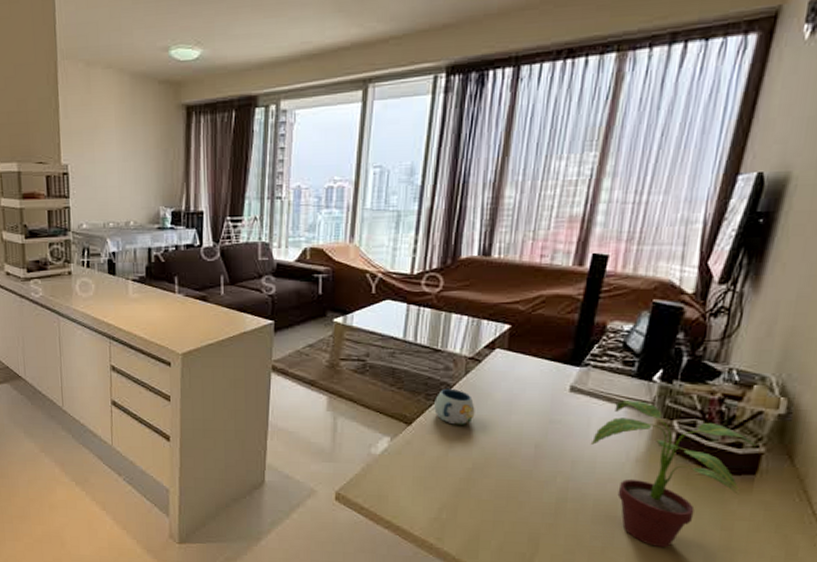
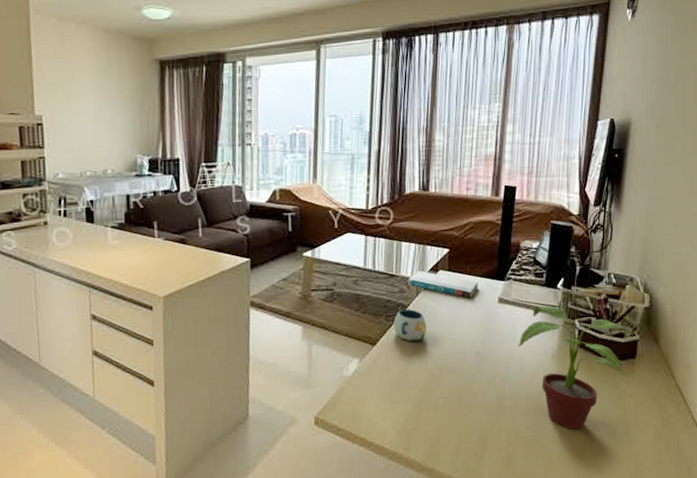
book: none [455,347,545,384] -> present [407,270,478,299]

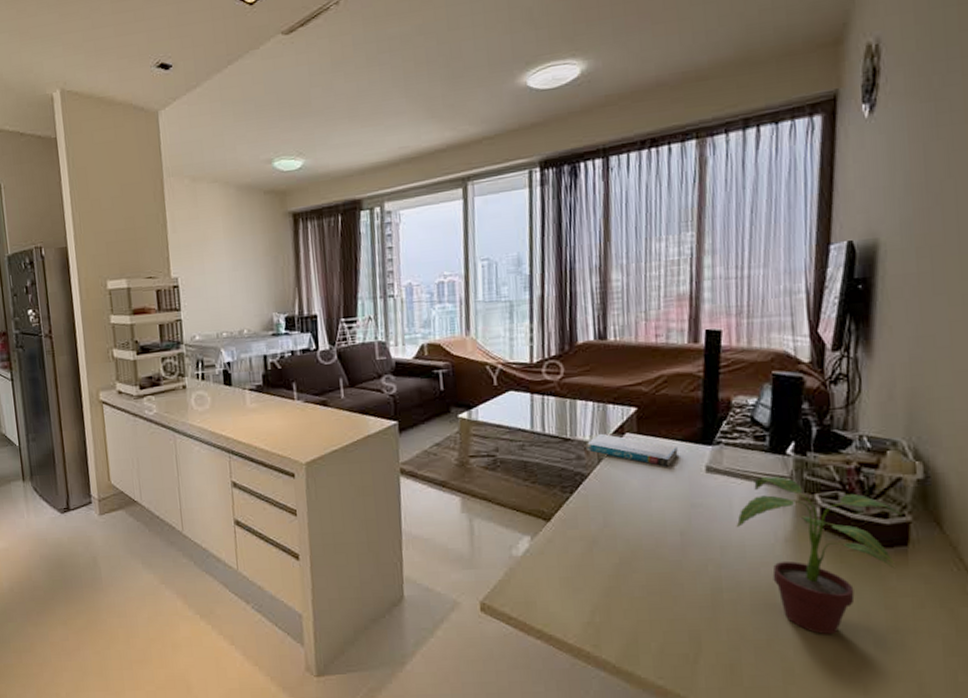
mug: present [394,308,427,341] -> none [571,478,614,517]

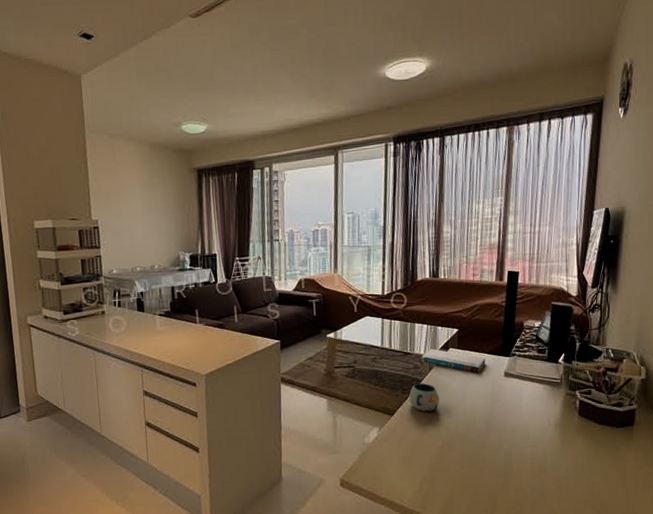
mug: none [571,478,614,517] -> present [409,382,440,412]
potted plant: present [736,476,902,635] -> none [523,379,631,491]

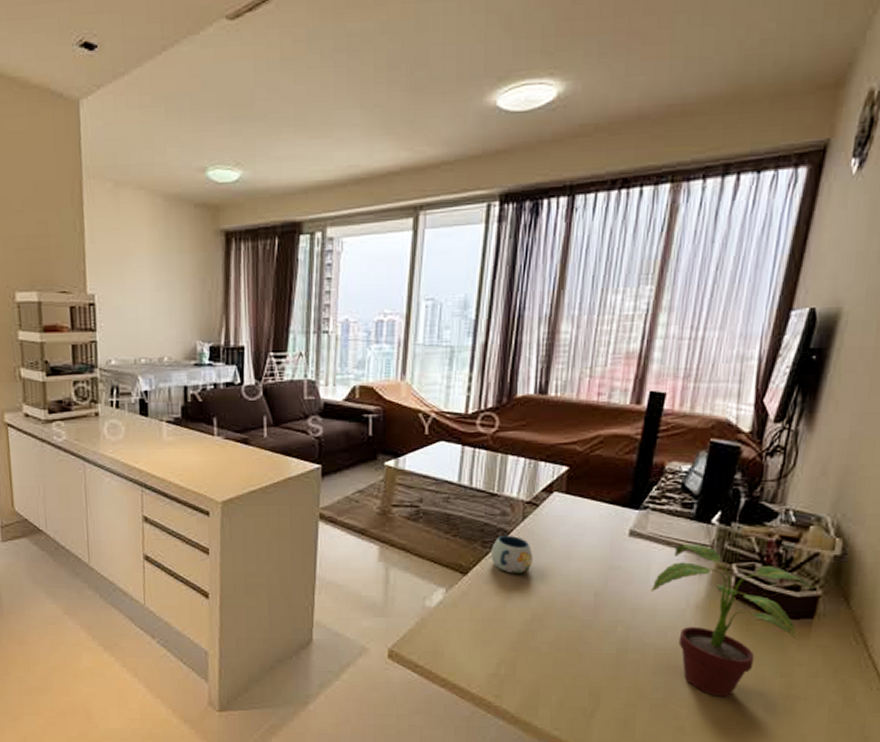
book: present [421,348,486,373] -> none [511,490,604,528]
potted plant: none [523,379,631,491] -> present [650,544,813,698]

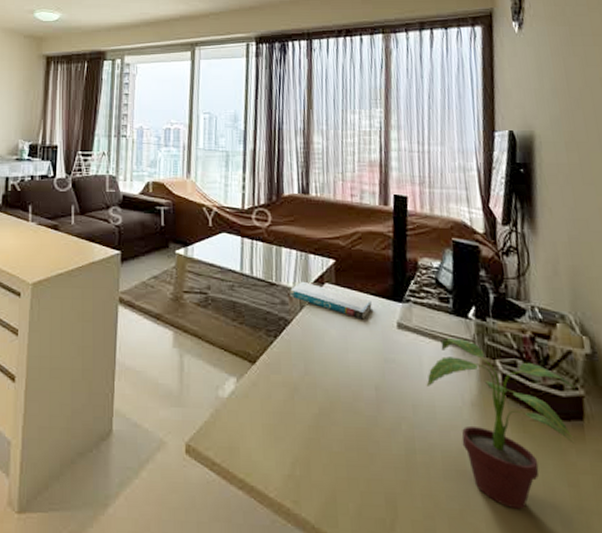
mug: present [491,535,533,574] -> none [275,324,314,364]
book: none [511,490,604,528] -> present [289,281,372,320]

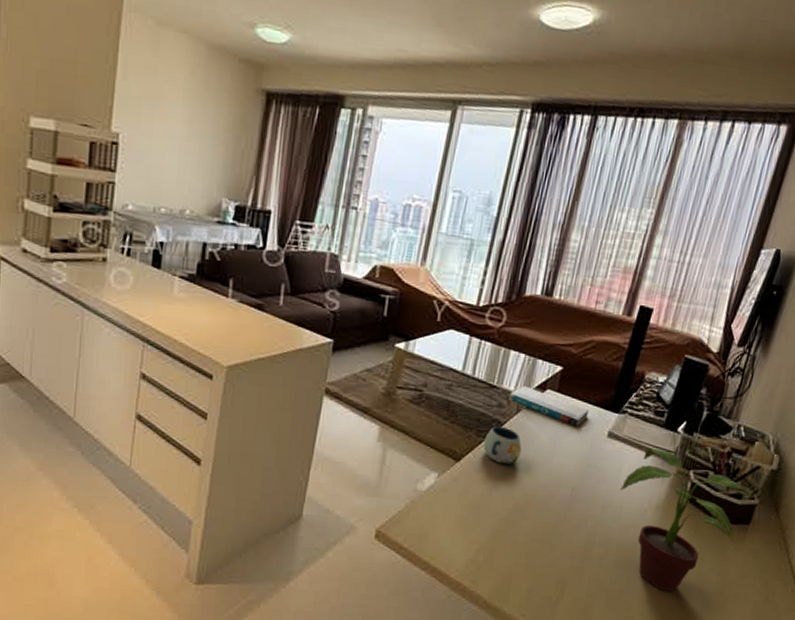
mug: none [275,324,314,364] -> present [483,426,522,465]

